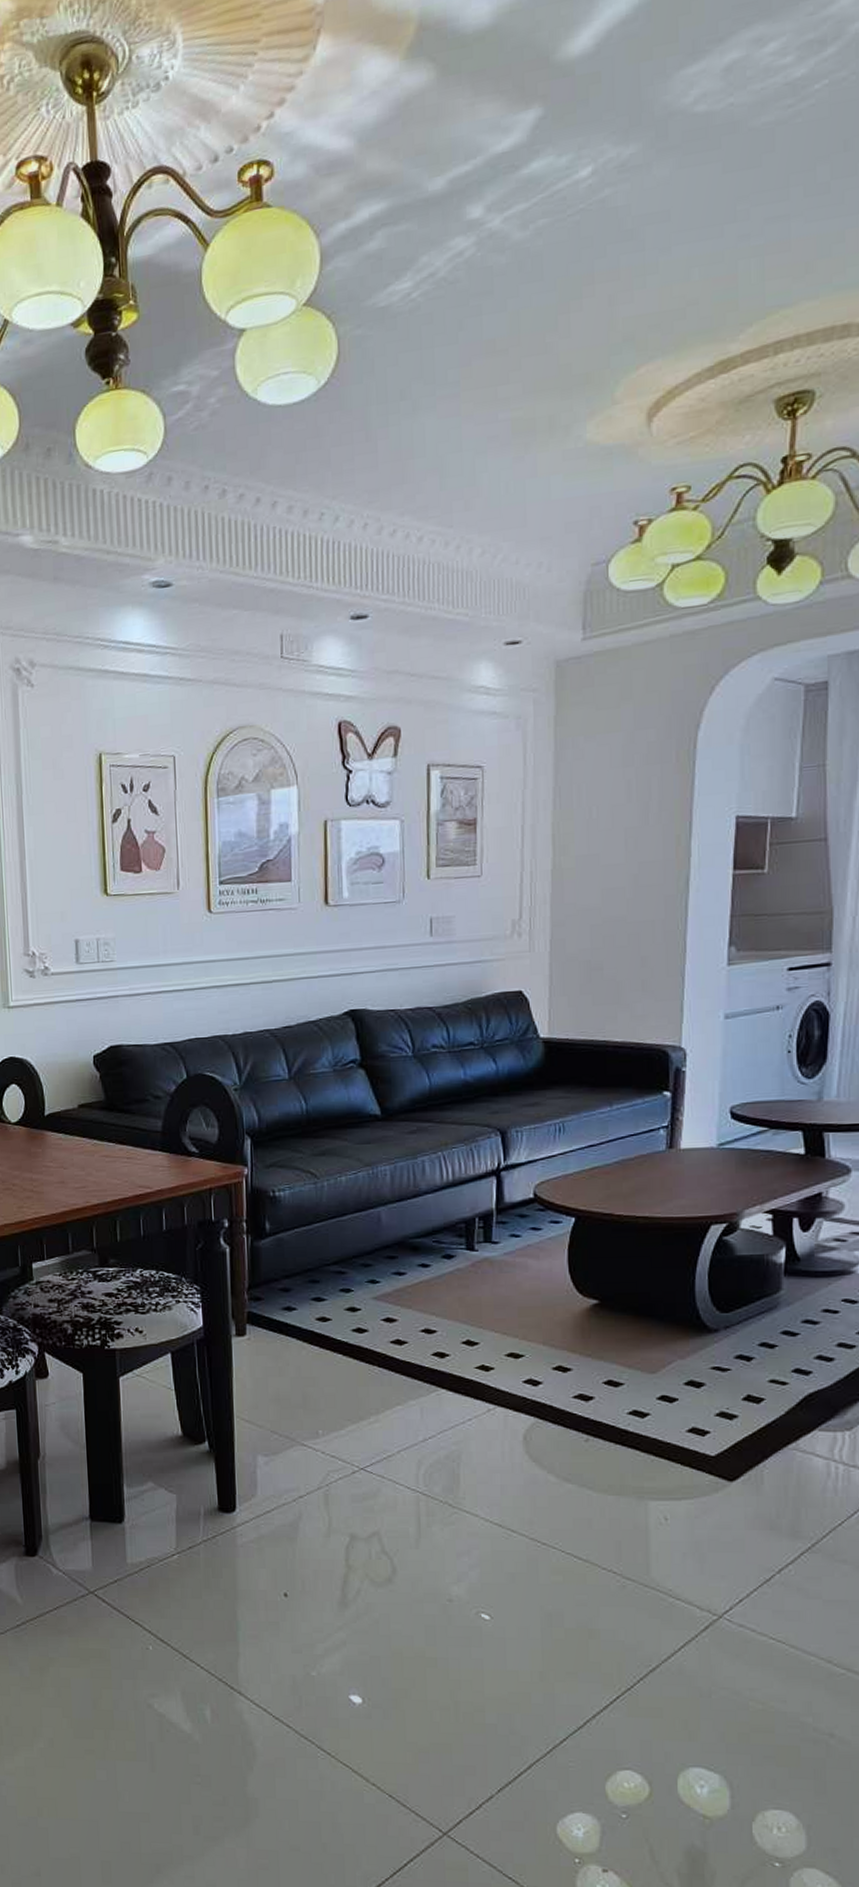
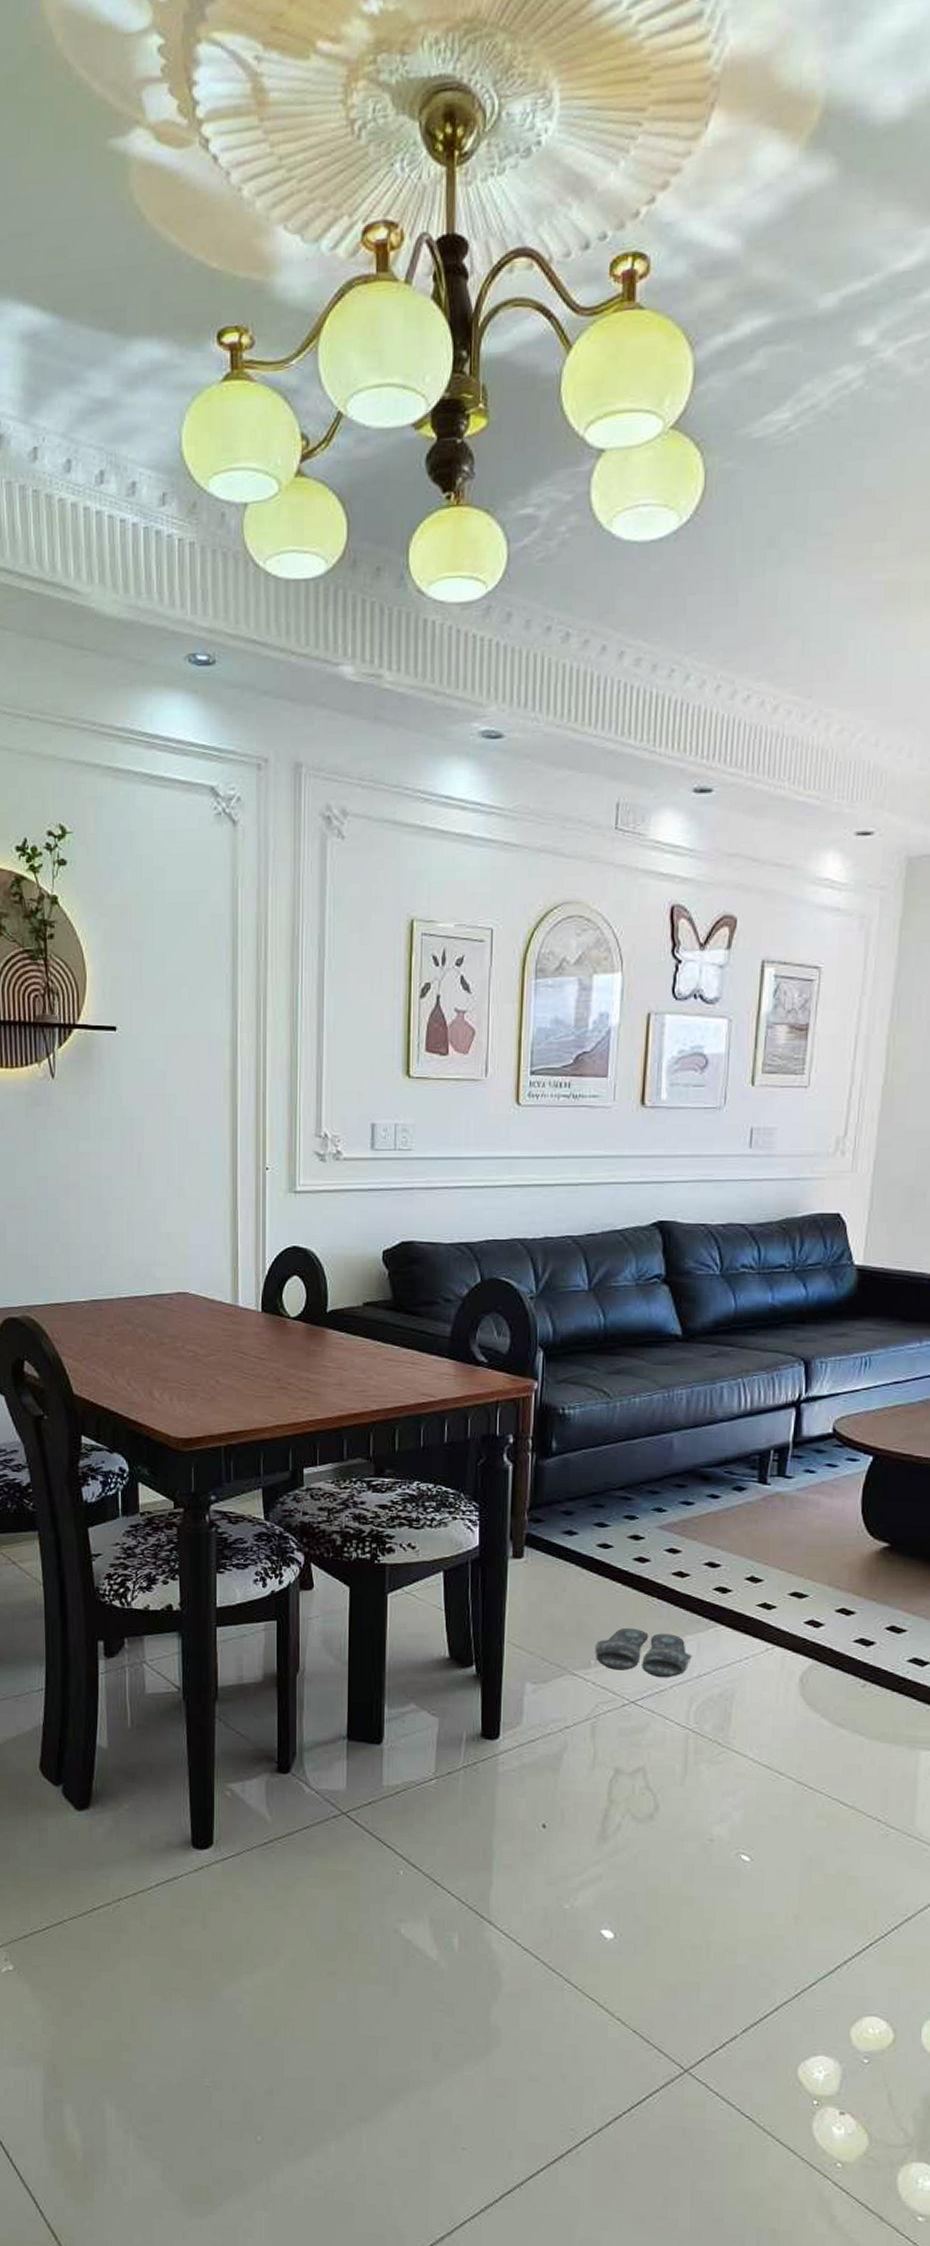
slippers: none [322,1396,416,1442] -> present [596,1627,692,1677]

